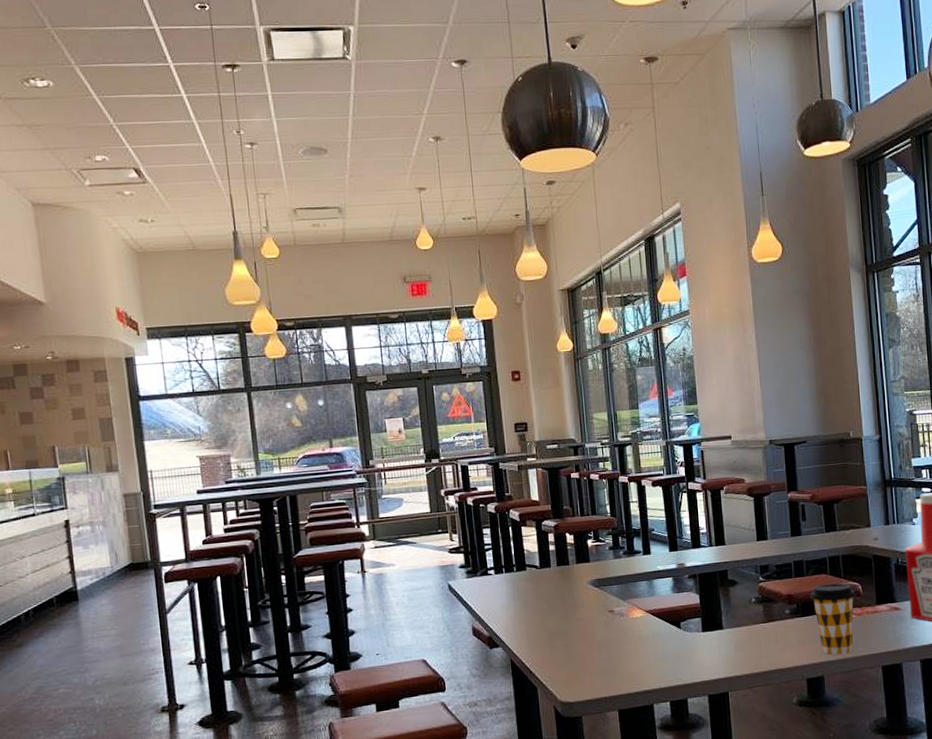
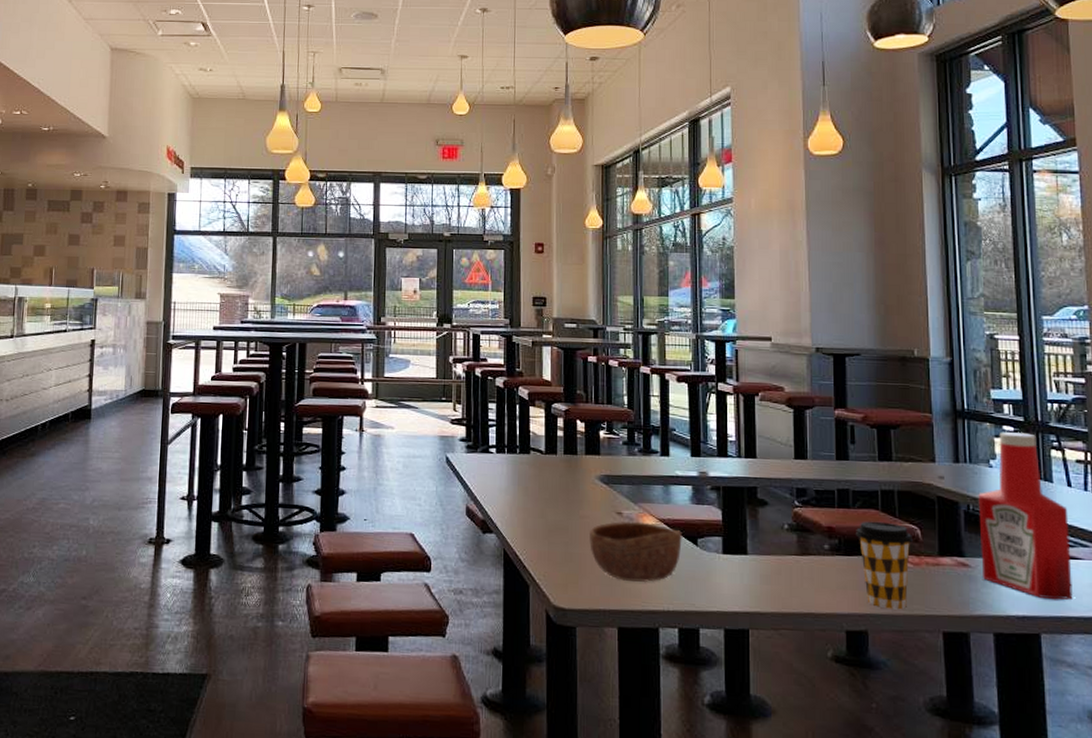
bowl: none [586,615,668,670] -> present [589,521,682,582]

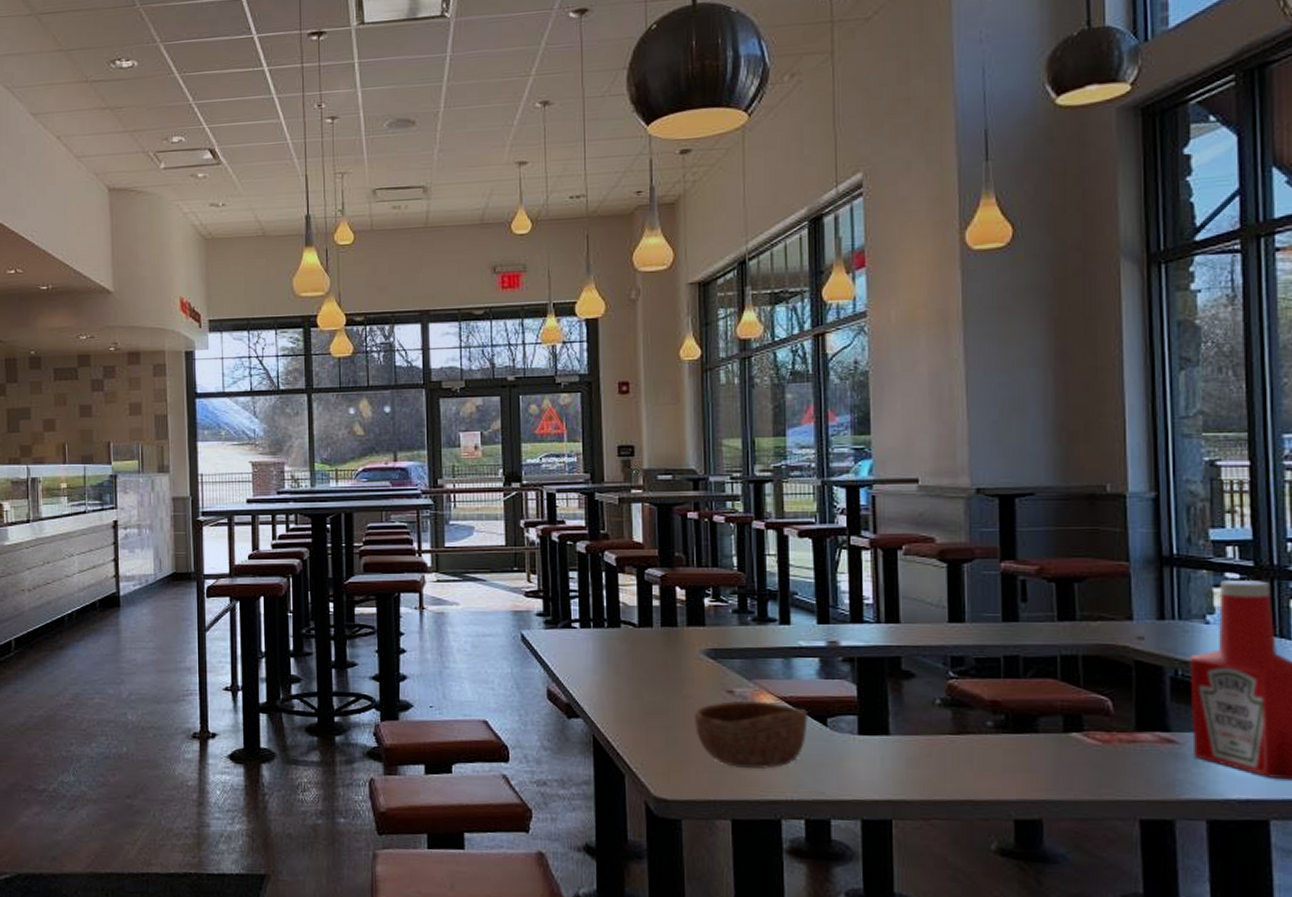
coffee cup: present [856,521,913,610] -> none [1028,692,1101,795]

